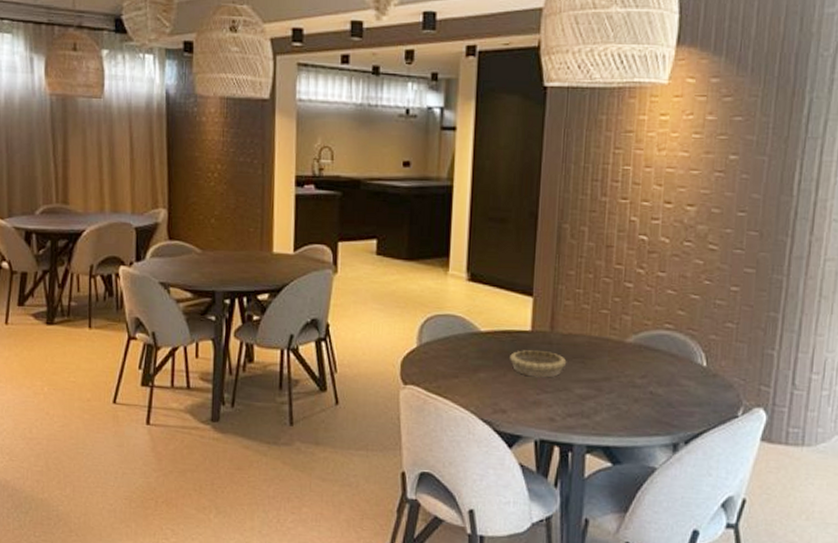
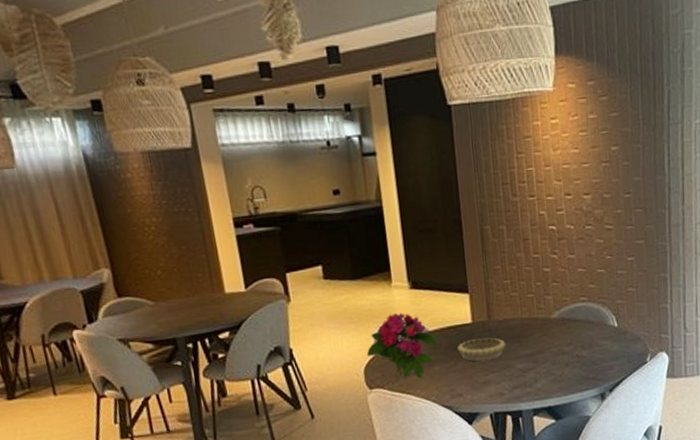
flower: none [407,305,489,384] -> present [366,313,439,379]

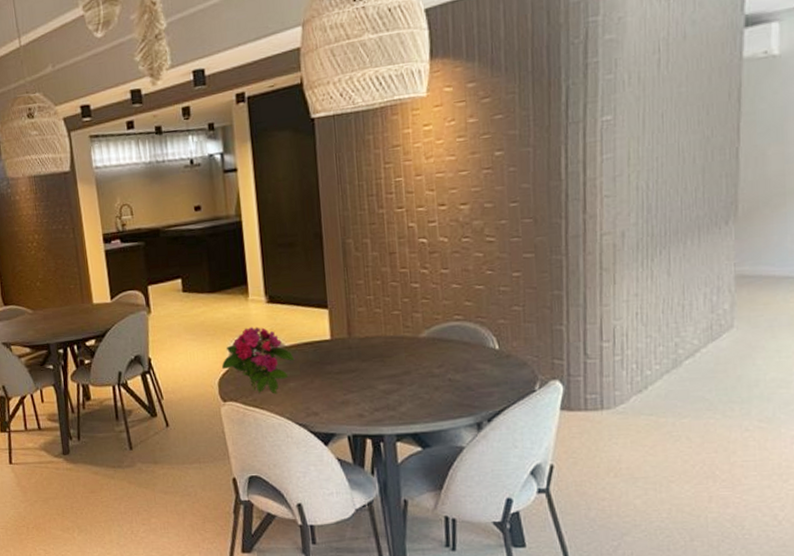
decorative bowl: present [458,337,506,362] -> none [315,355,368,380]

